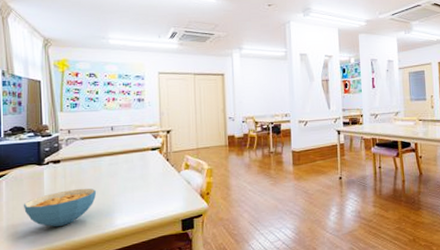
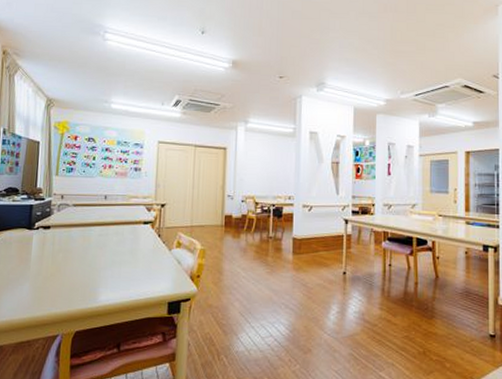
cereal bowl: present [23,188,97,228] -> none [9,257,84,297]

